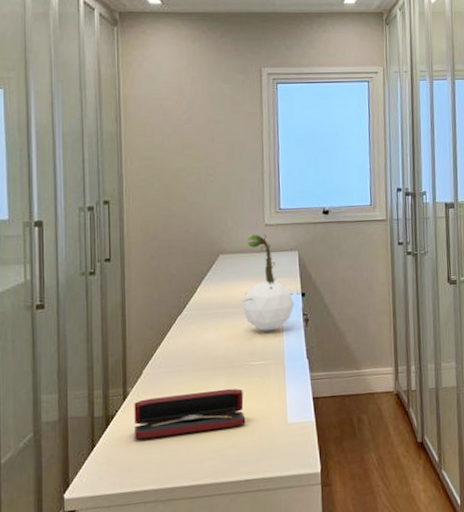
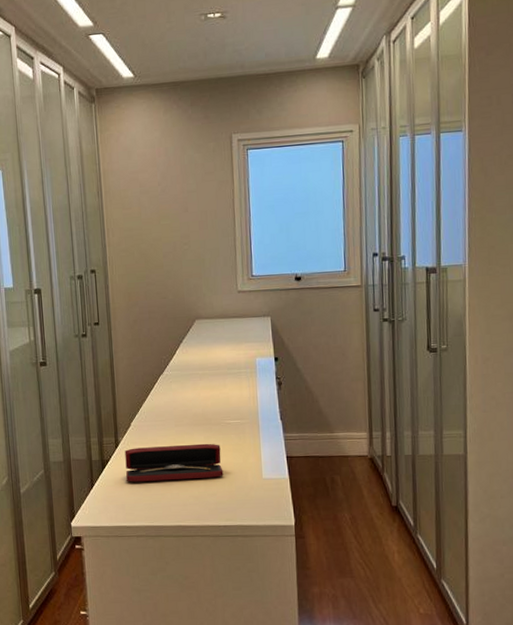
plant: present [242,233,304,331] -> none [218,300,277,393]

